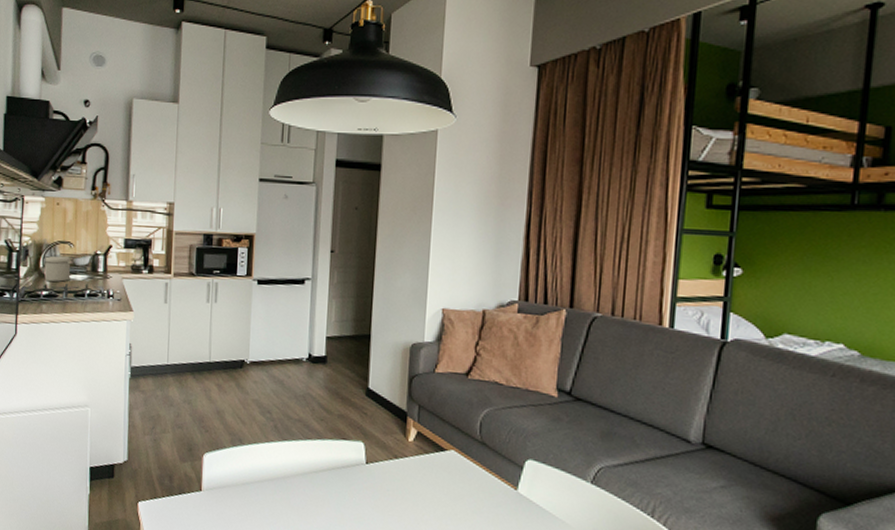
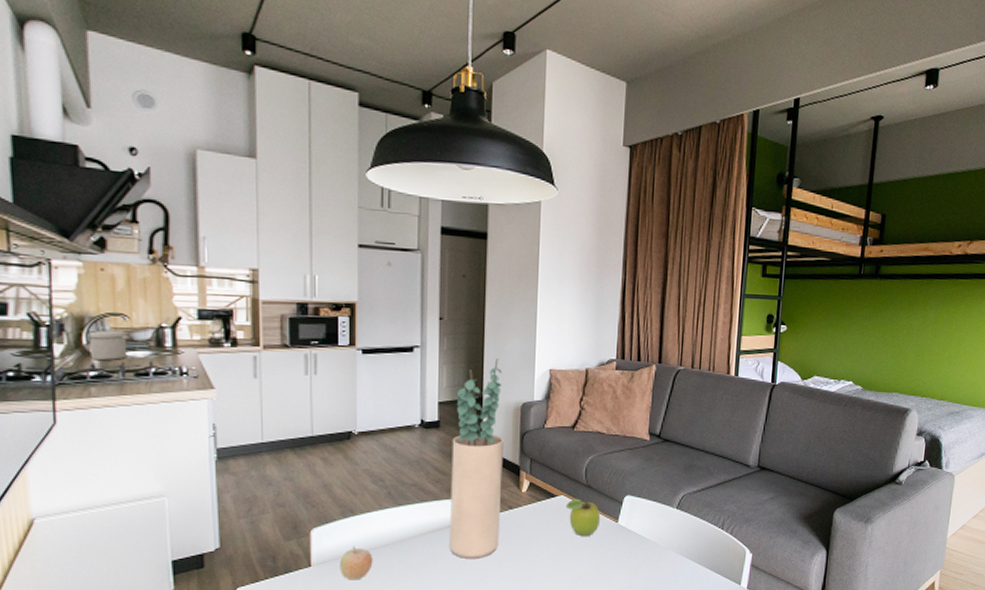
fruit: none [227,476,257,512] -> present [340,546,373,580]
vase: none [330,295,392,508] -> present [448,359,504,558]
fruit: none [456,455,497,501] -> present [565,498,601,536]

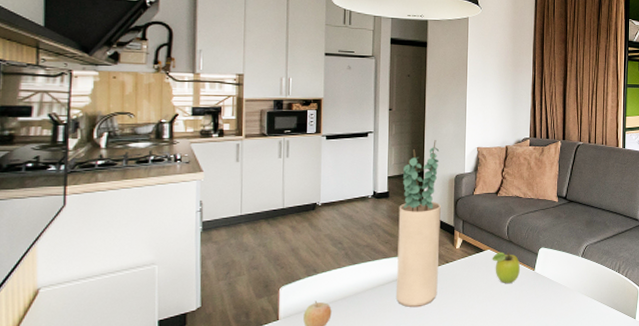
jar: present [89,330,128,361] -> none [99,126,131,152]

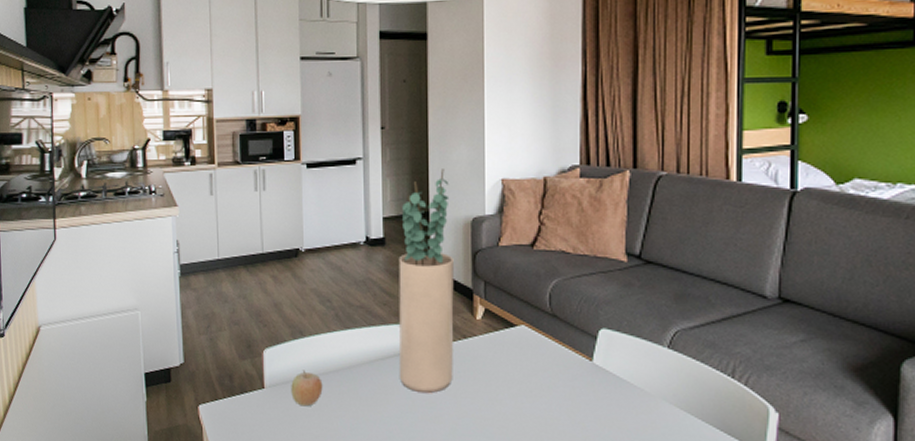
fruit: present [492,252,521,283] -> none [527,329,571,375]

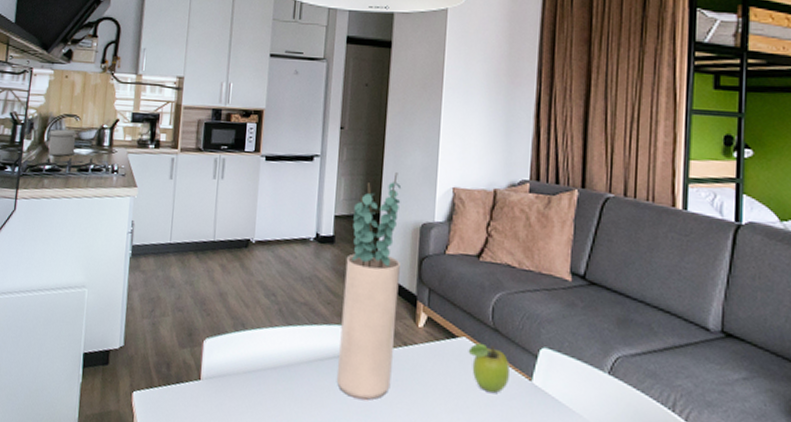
jar: none [80,154,109,182] -> present [48,129,76,157]
fruit: present [291,370,323,407] -> none [227,363,259,403]
fruit: none [527,329,571,375] -> present [468,342,511,393]

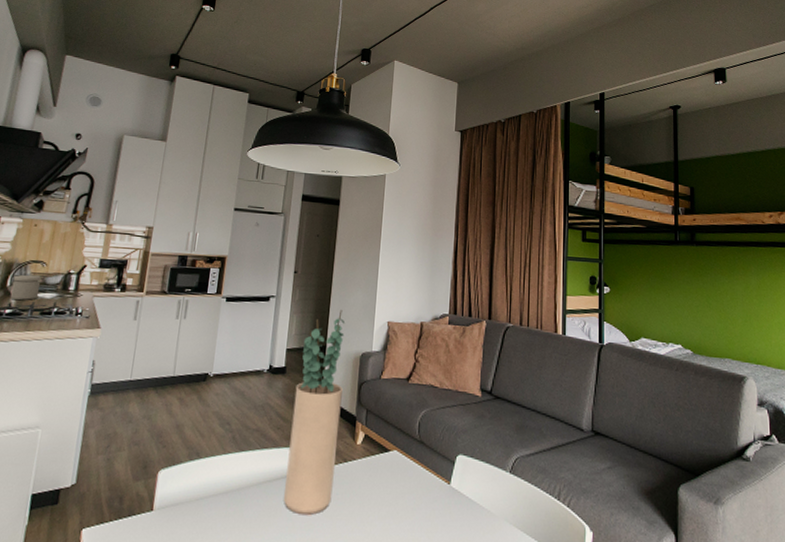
fruit: present [468,342,511,393] -> none [398,454,433,498]

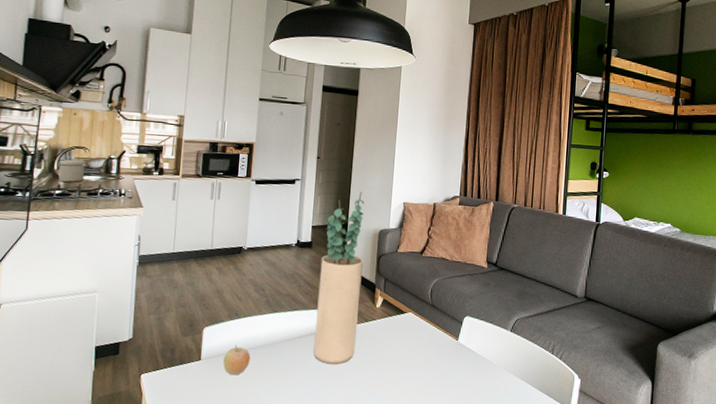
fruit: none [178,491,211,530] -> present [223,345,251,376]

